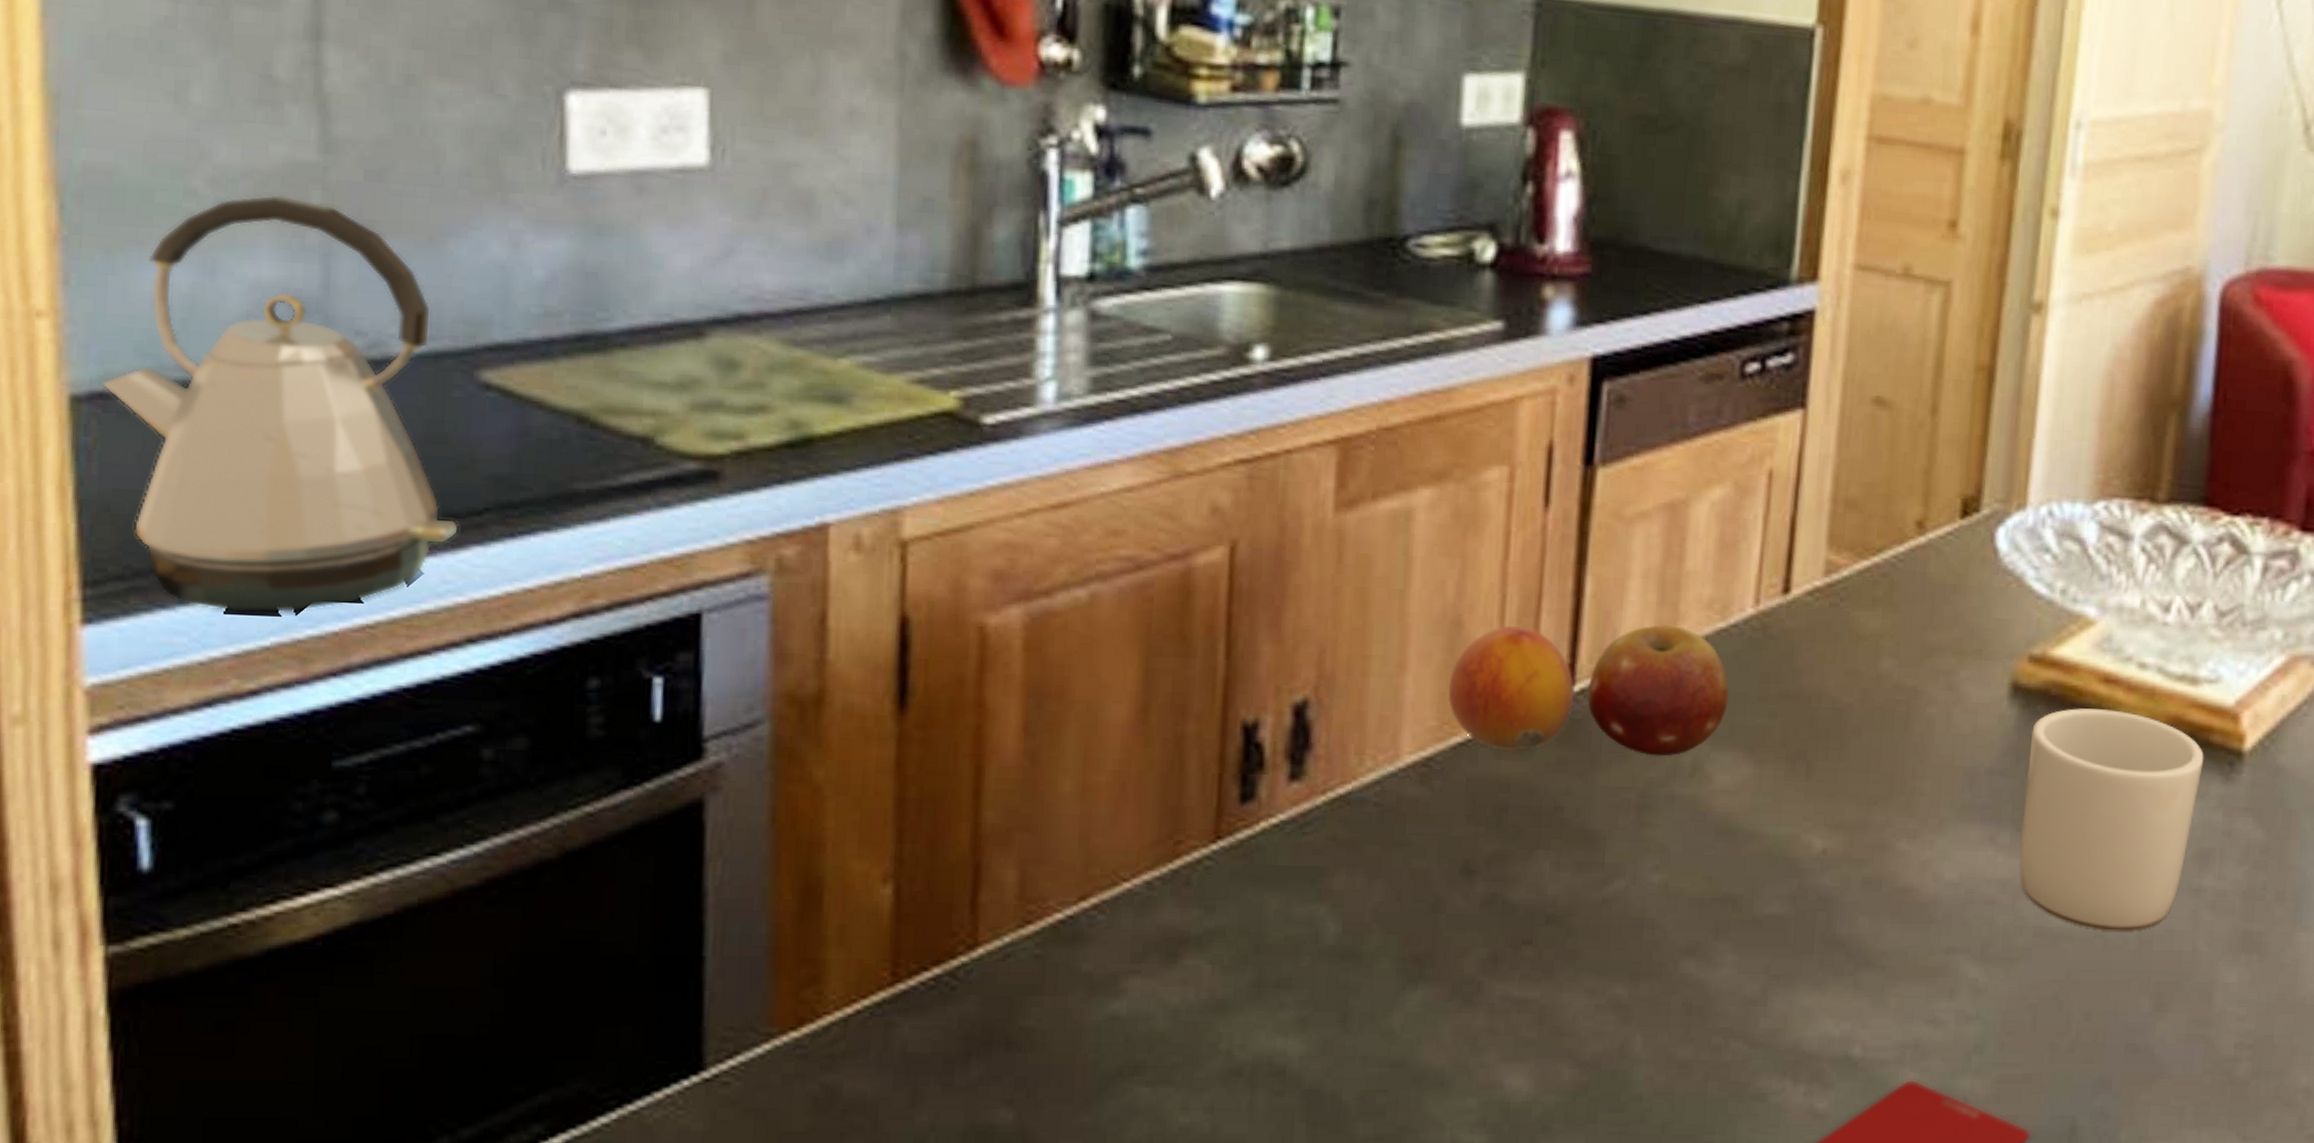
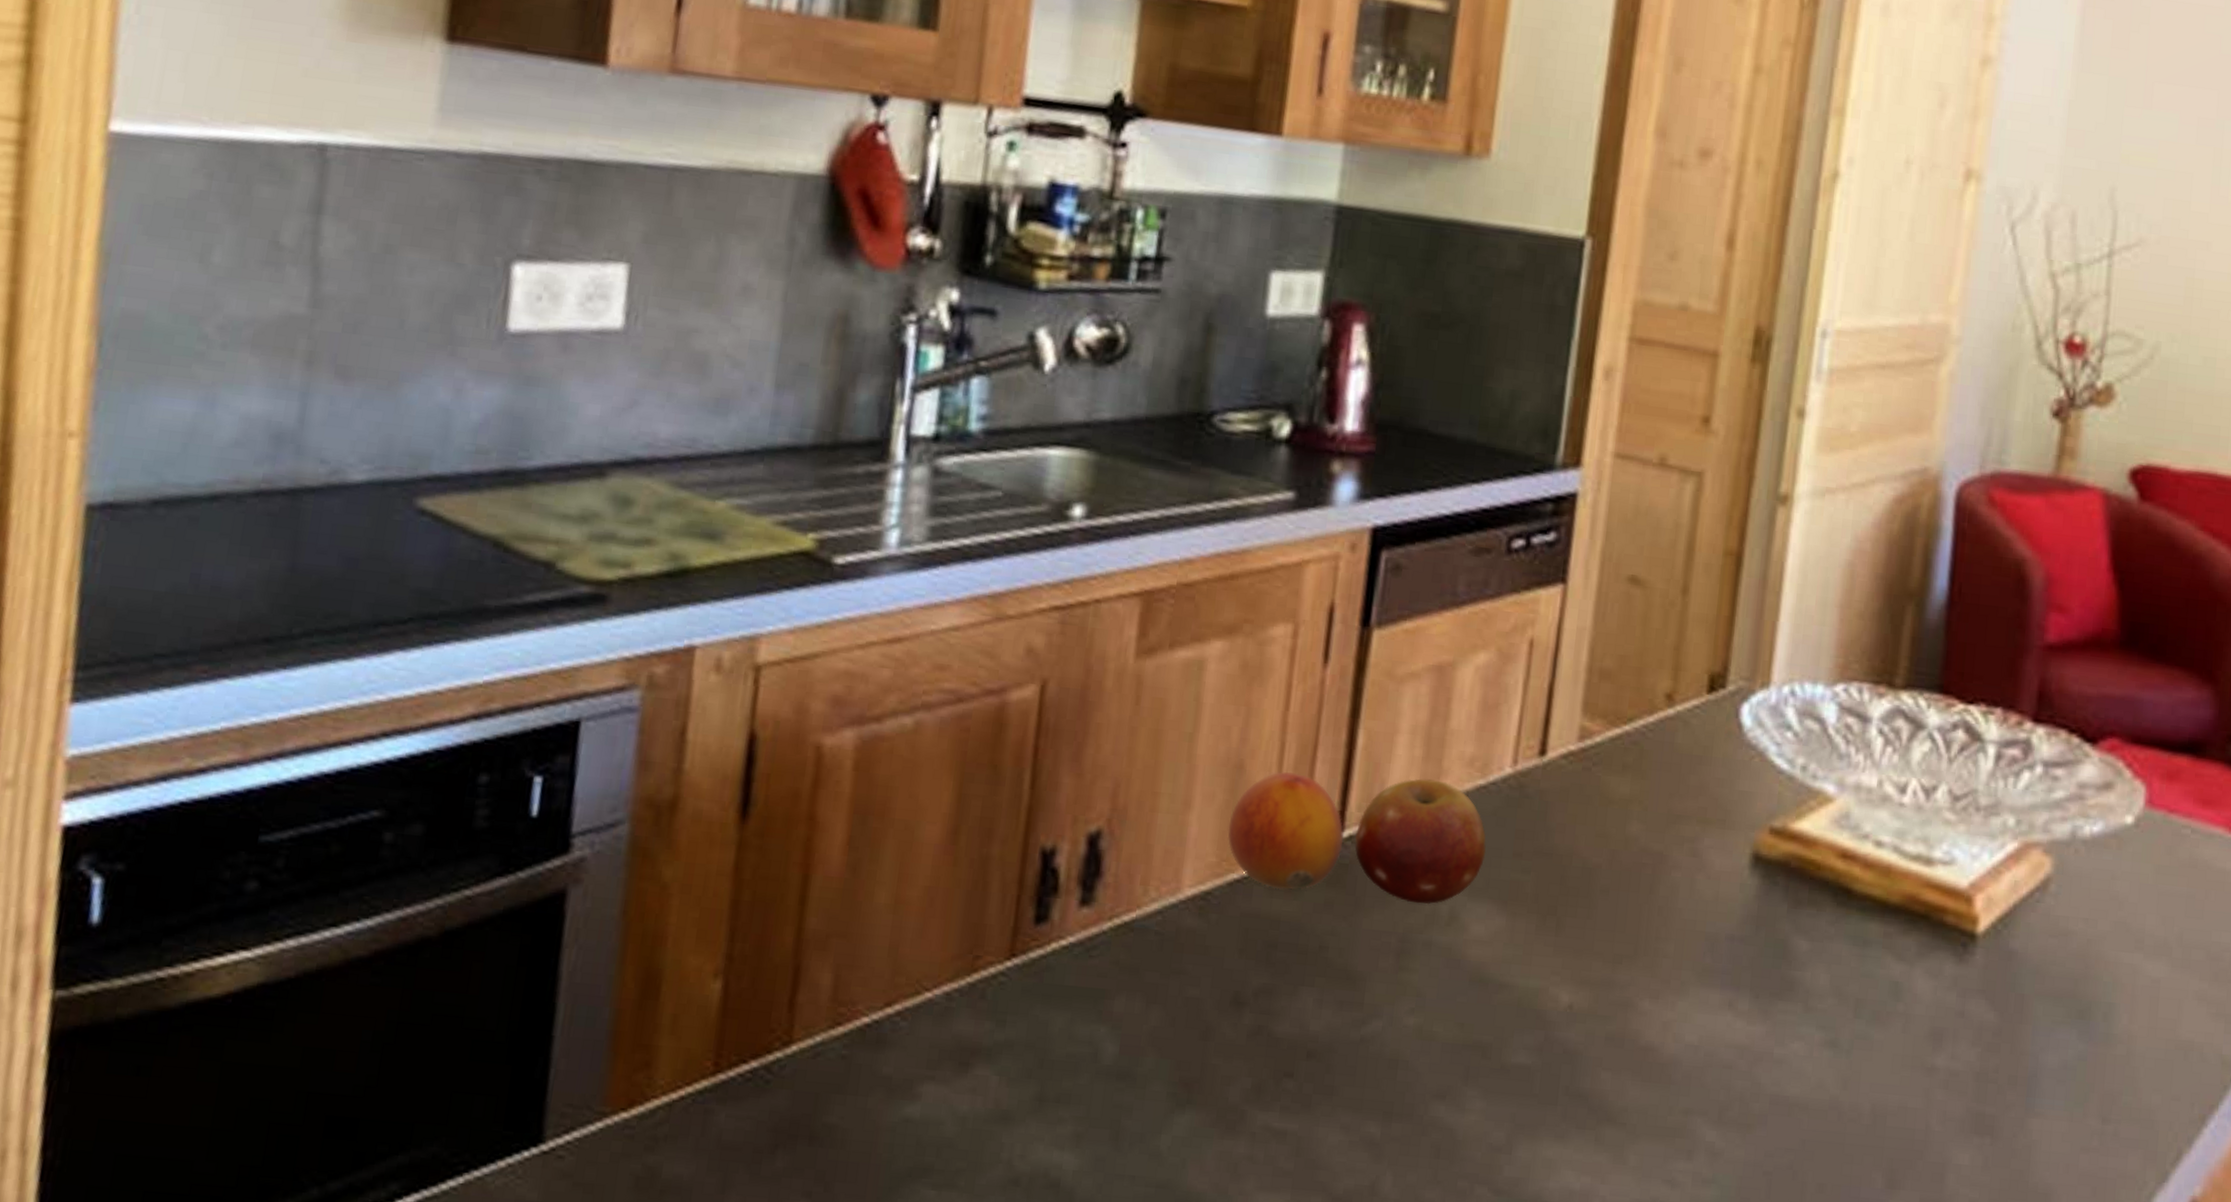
kettle: present [103,194,459,613] -> none [113,340,386,701]
mug: present [2019,708,2204,931] -> none [1757,881,1938,1105]

